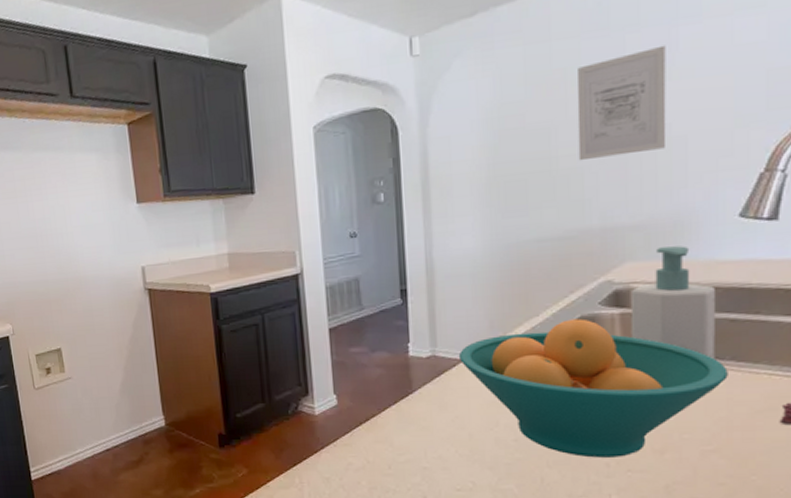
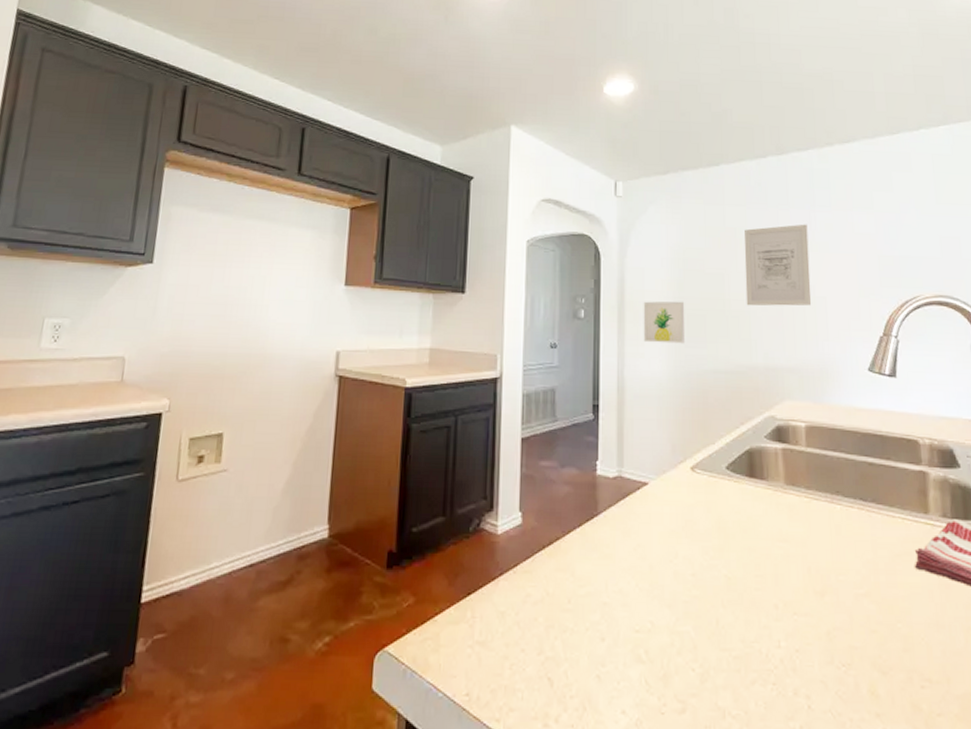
wall art: none [451,167,503,219] -> present [643,301,686,344]
fruit bowl: present [458,318,728,458] -> none [643,450,871,598]
soap bottle: present [630,246,717,359] -> none [790,390,859,500]

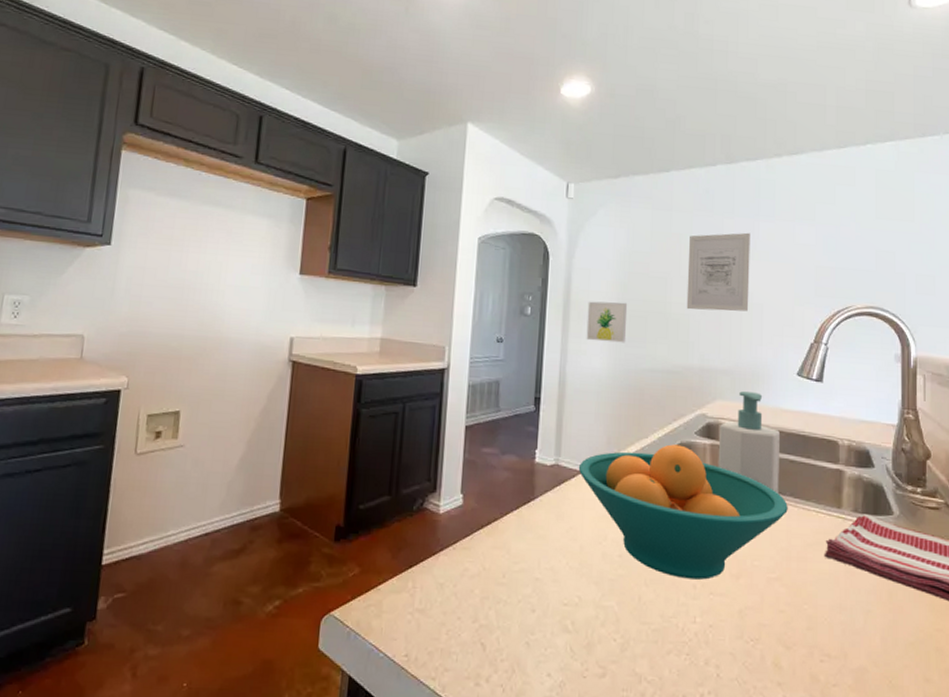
fruit bowl: none [643,450,871,598] -> present [578,444,788,580]
soap bottle: none [790,390,859,500] -> present [718,391,781,493]

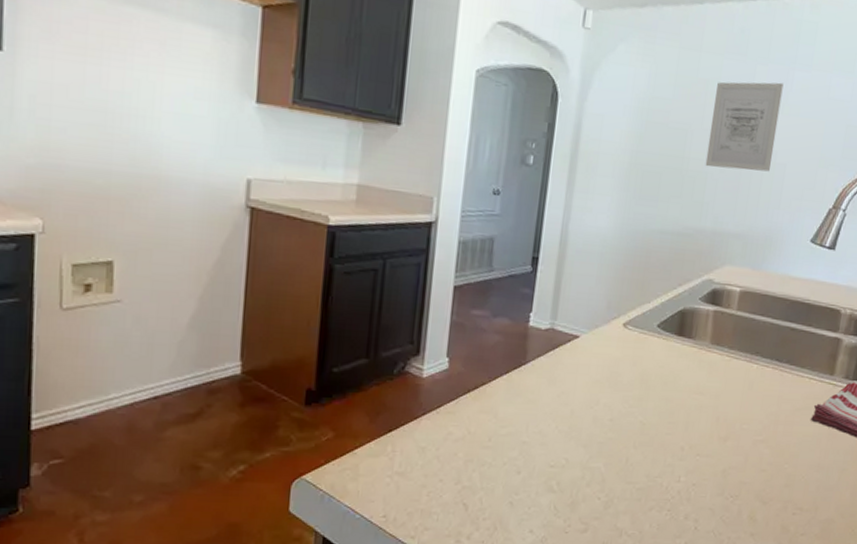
fruit bowl: present [578,444,788,580] -> none [574,310,783,442]
wall art: present [586,301,628,343] -> none [593,152,642,201]
soap bottle: present [718,391,781,493] -> none [718,257,786,360]

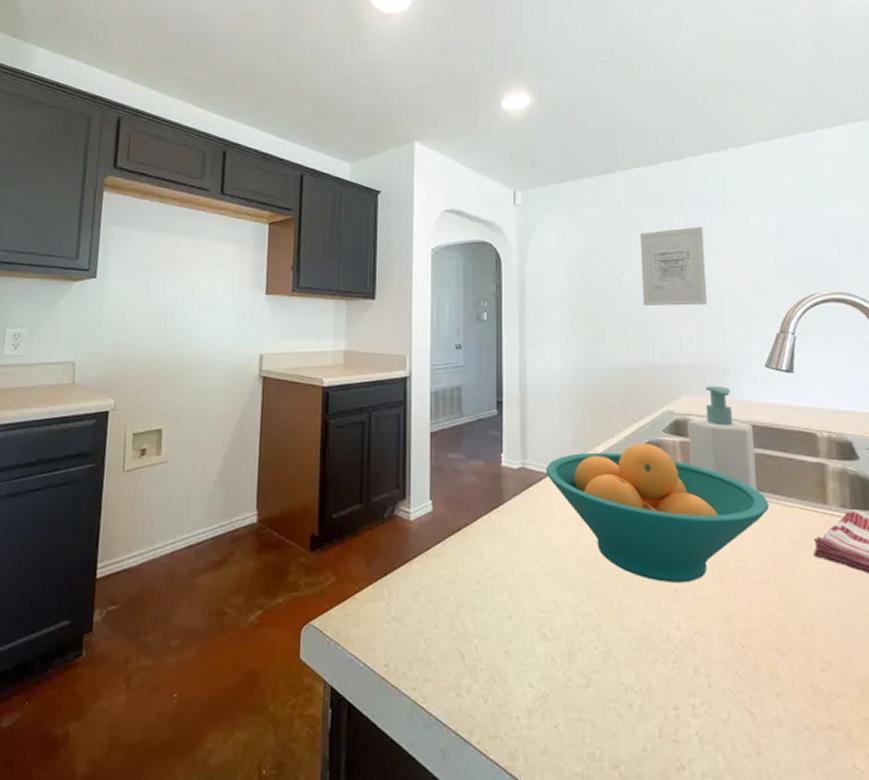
fruit bowl: none [574,310,783,442] -> present [545,443,769,583]
soap bottle: none [718,257,786,360] -> present [687,386,757,490]

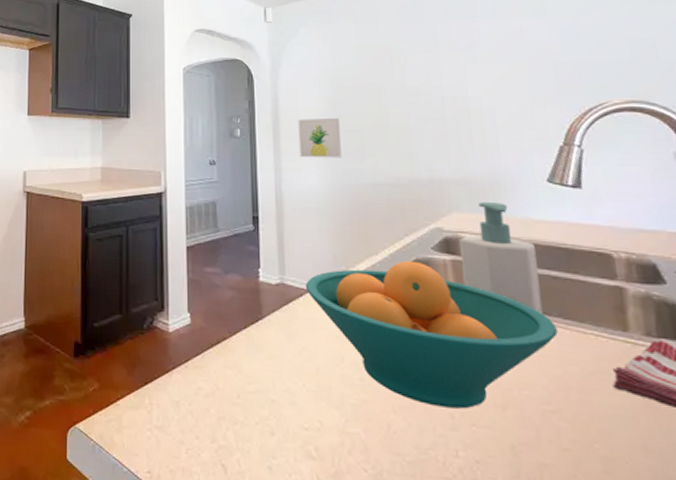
wall art: none [543,303,584,343] -> present [297,117,343,158]
wall art: present [640,226,708,307] -> none [400,35,478,120]

